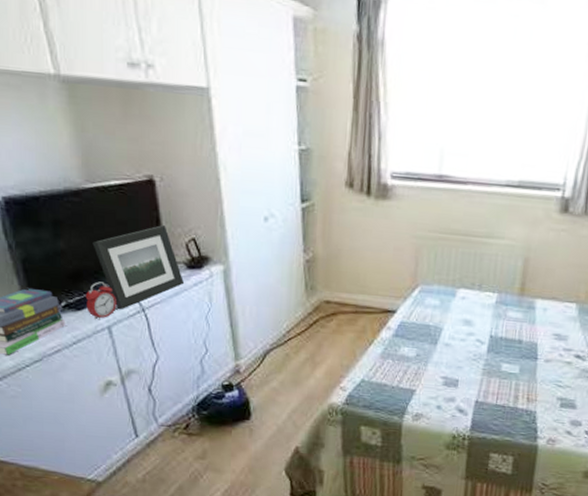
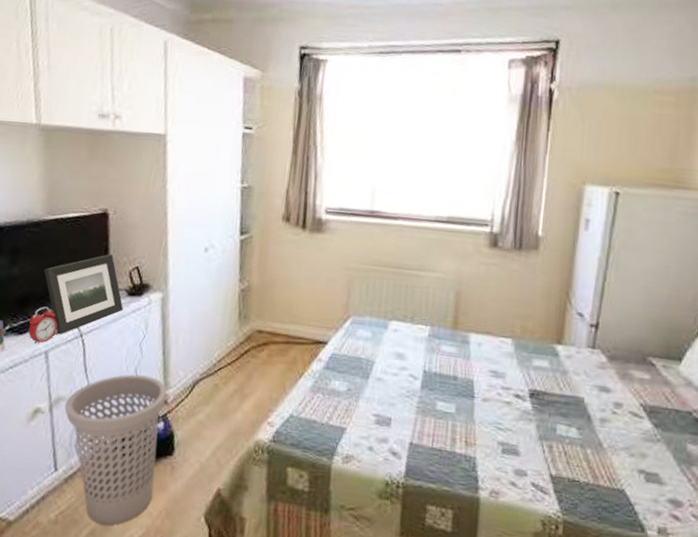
laundry basket: none [137,346,238,482] -> present [64,374,167,526]

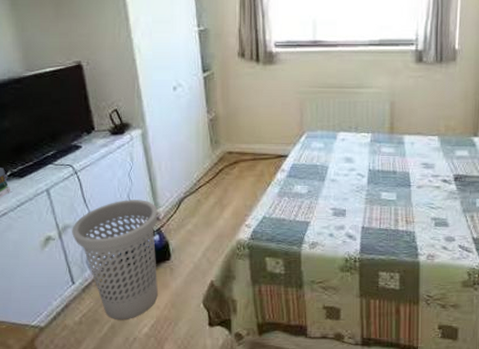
alarm clock: present [28,306,58,345] -> none [27,152,53,185]
picture frame: present [44,254,124,335] -> none [32,101,110,175]

